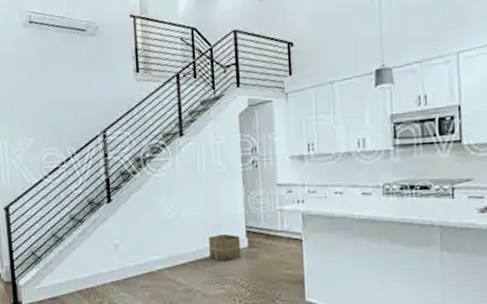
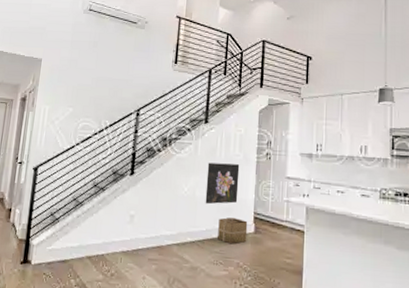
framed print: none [189,177,227,224] -> present [205,162,240,205]

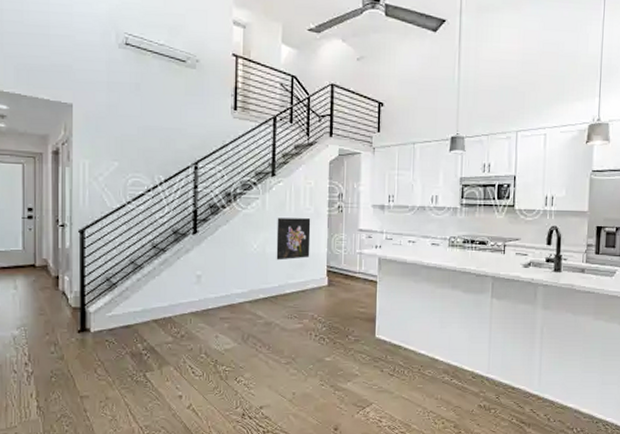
cardboard box: present [218,217,248,244] -> none [291,272,321,298]

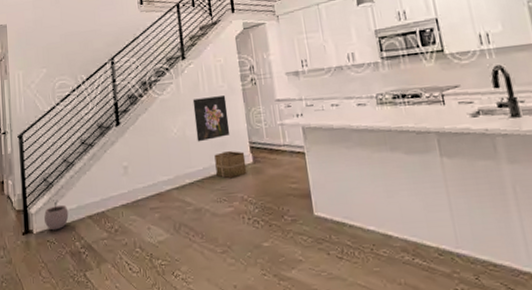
plant pot: none [104,301,132,331] -> present [44,199,69,231]
cardboard box: none [291,272,321,298] -> present [214,151,247,179]

